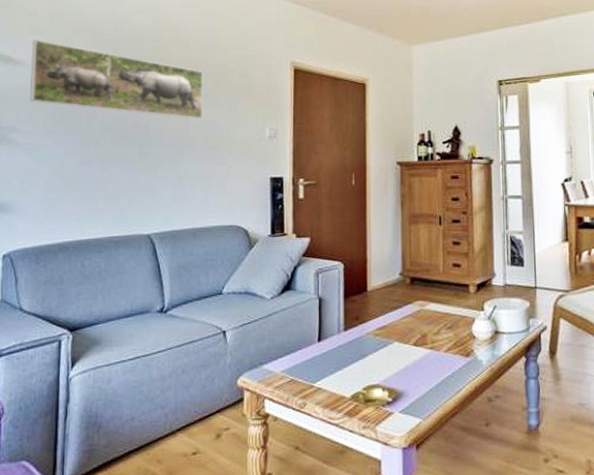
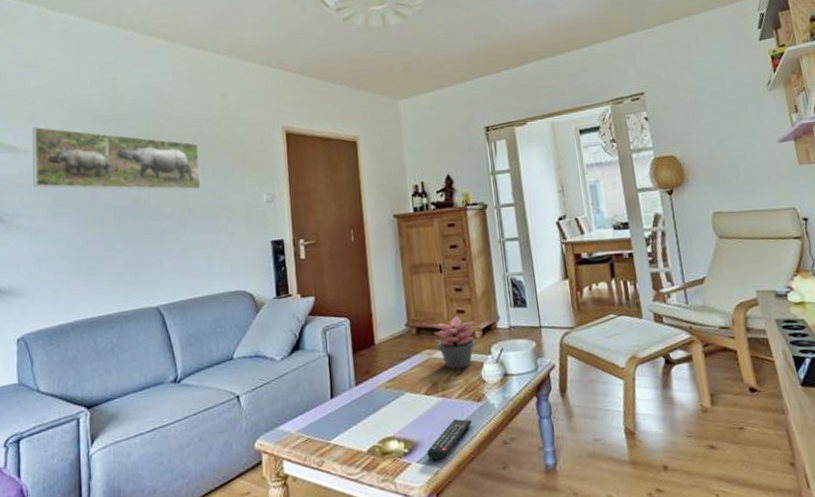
remote control: none [410,372,459,413] -> present [427,418,473,461]
succulent plant: none [427,269,471,323] -> present [432,316,476,370]

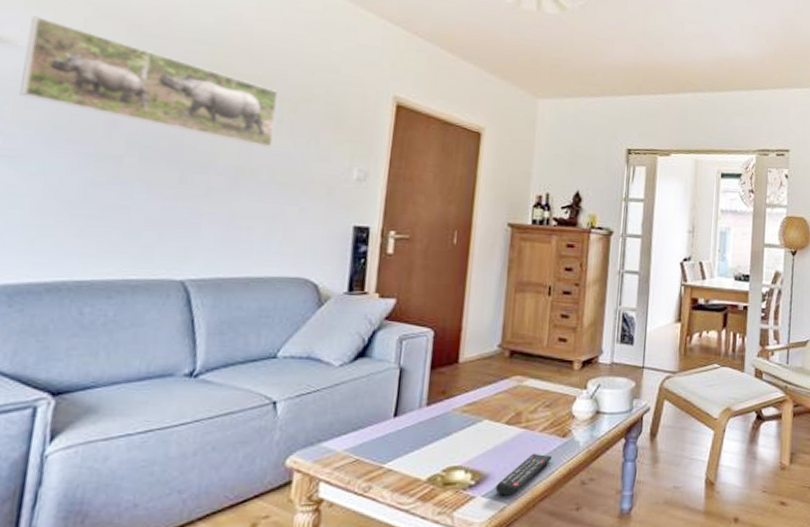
succulent plant: present [432,316,476,370] -> none [527,344,576,401]

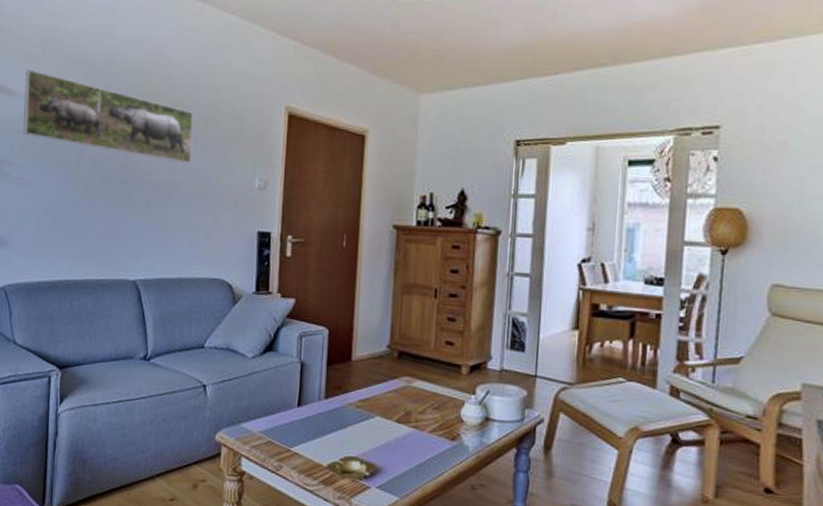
remote control: present [495,453,553,497] -> none [388,452,442,492]

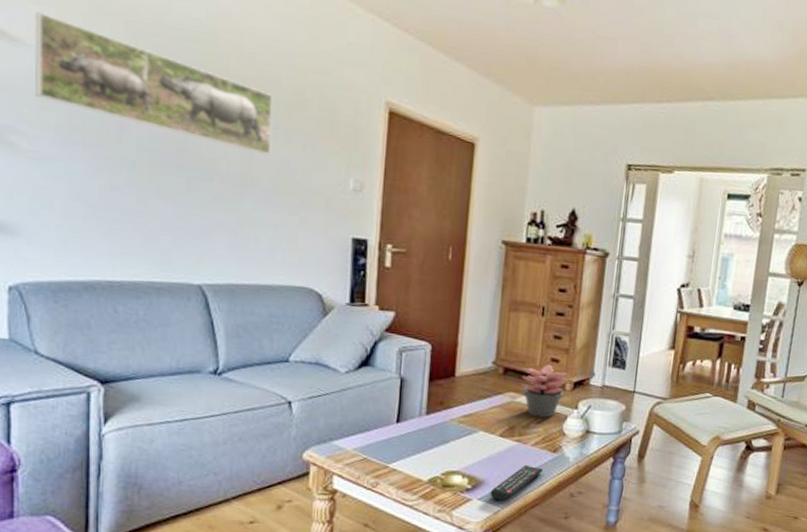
remote control: none [388,452,442,492] -> present [490,464,544,502]
succulent plant: none [415,347,464,404] -> present [520,364,568,418]

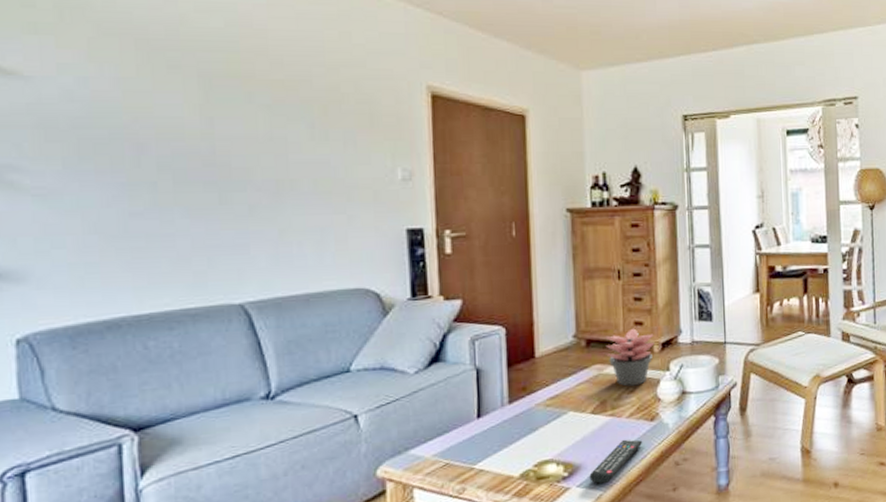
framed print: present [34,12,273,156] -> none [31,42,308,157]

